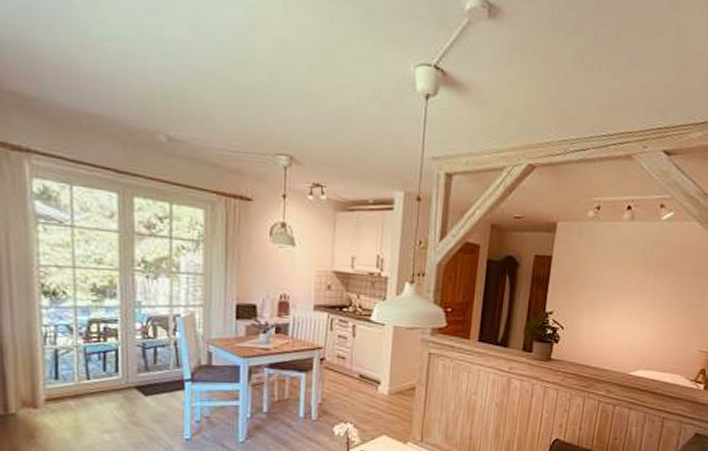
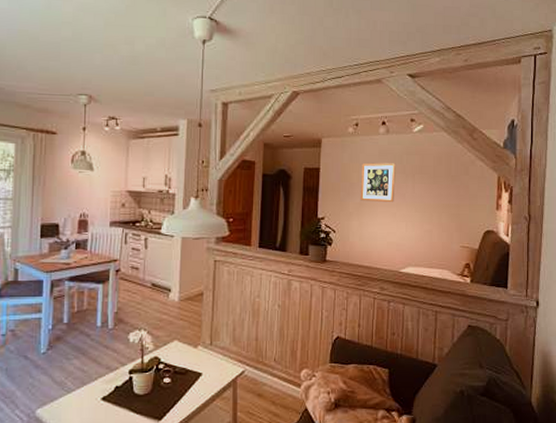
wall art: none [594,253,638,299] -> present [360,163,396,203]

